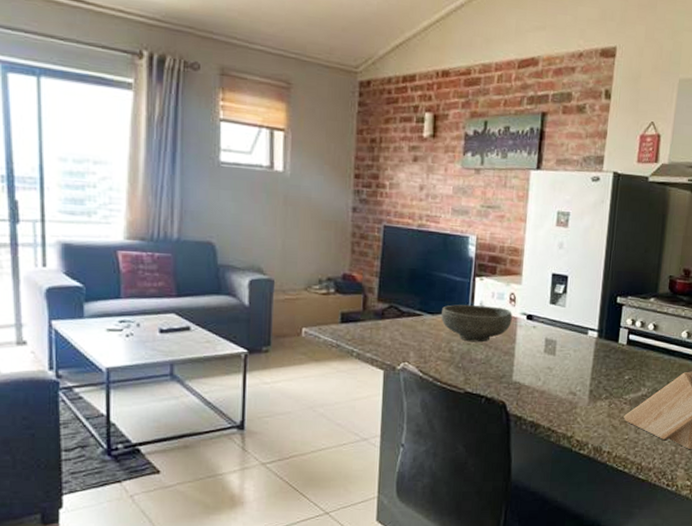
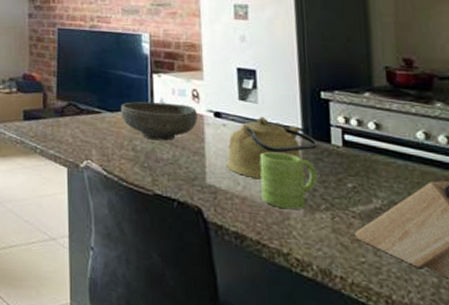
kettle: none [530,319,609,375] -> present [225,116,318,180]
mug: none [557,351,604,400] -> present [259,152,318,210]

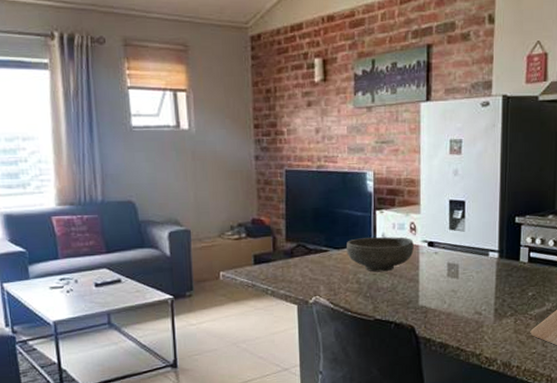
kettle: present [225,116,318,180] -> none [435,242,510,297]
mug: present [259,152,318,210] -> none [463,272,507,319]

